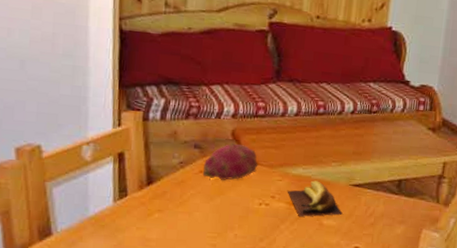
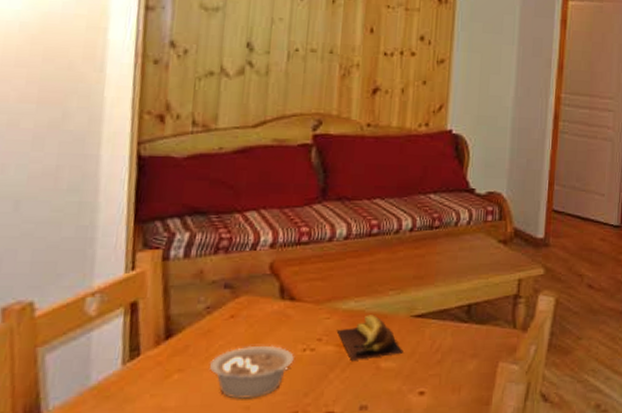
legume: none [182,196,252,239] -> present [208,345,294,399]
fruit: present [202,143,259,180] -> none [233,278,302,325]

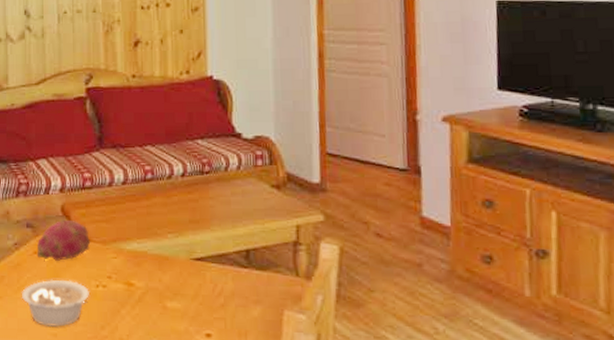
fruit: none [233,278,302,325] -> present [36,219,91,261]
banana: present [336,315,404,360] -> none [123,256,187,299]

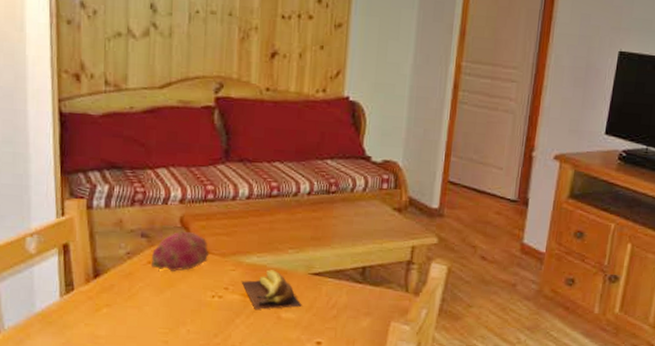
legume: present [21,279,89,327] -> none [131,289,204,335]
banana: none [123,256,187,299] -> present [241,269,302,310]

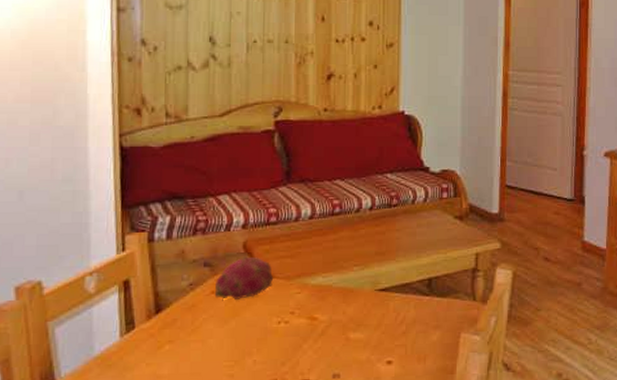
banana: present [241,269,302,310] -> none [307,289,370,332]

